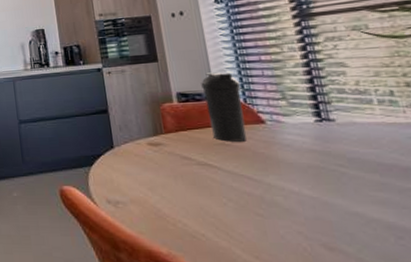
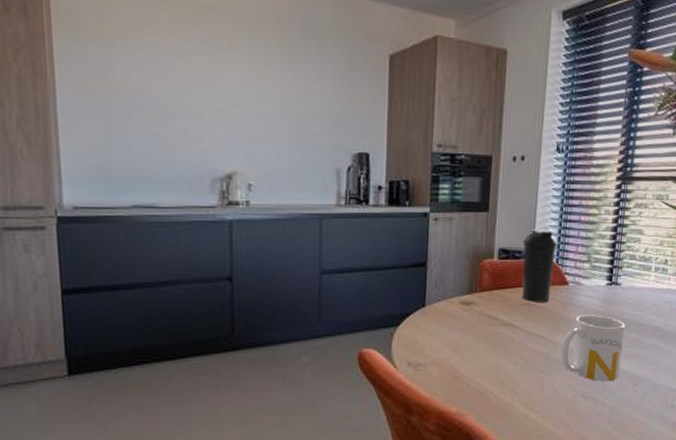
mug: none [275,154,371,231] -> present [560,315,626,382]

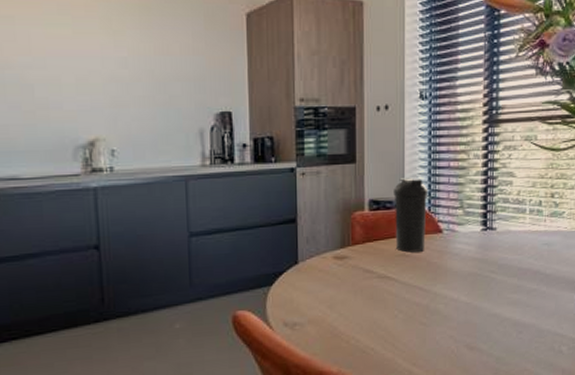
mug: present [560,315,626,382] -> none [440,261,505,331]

